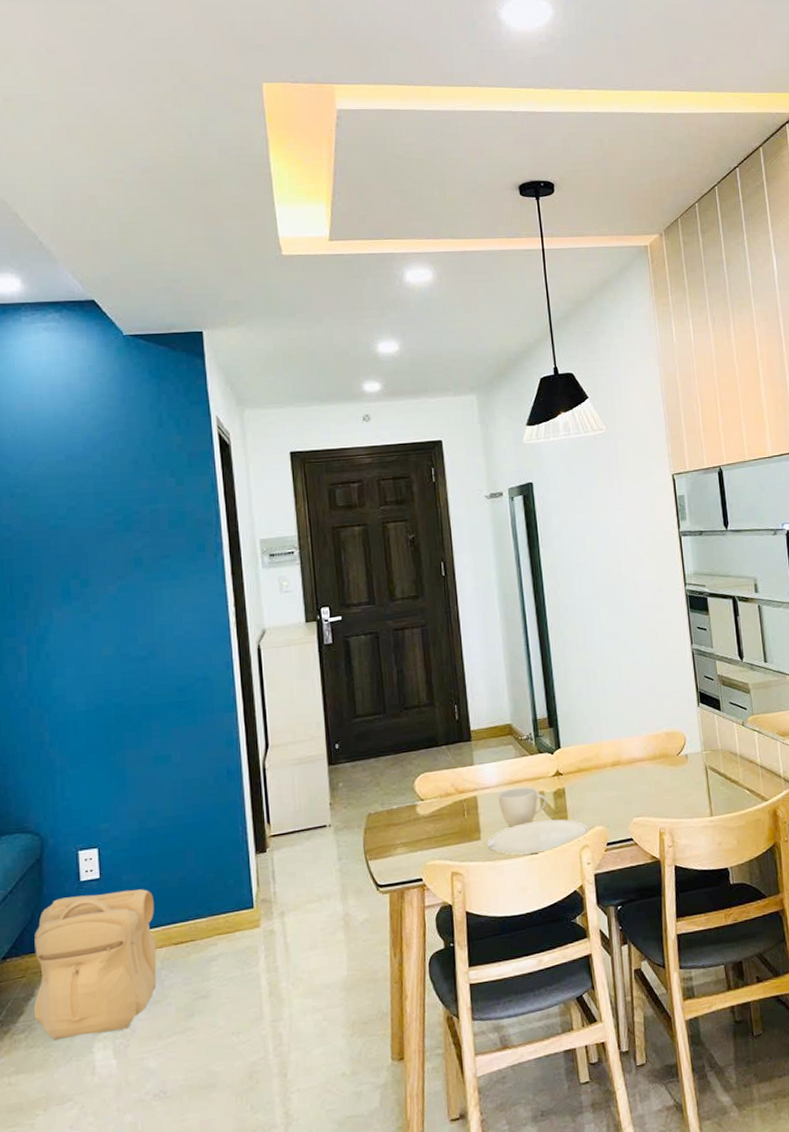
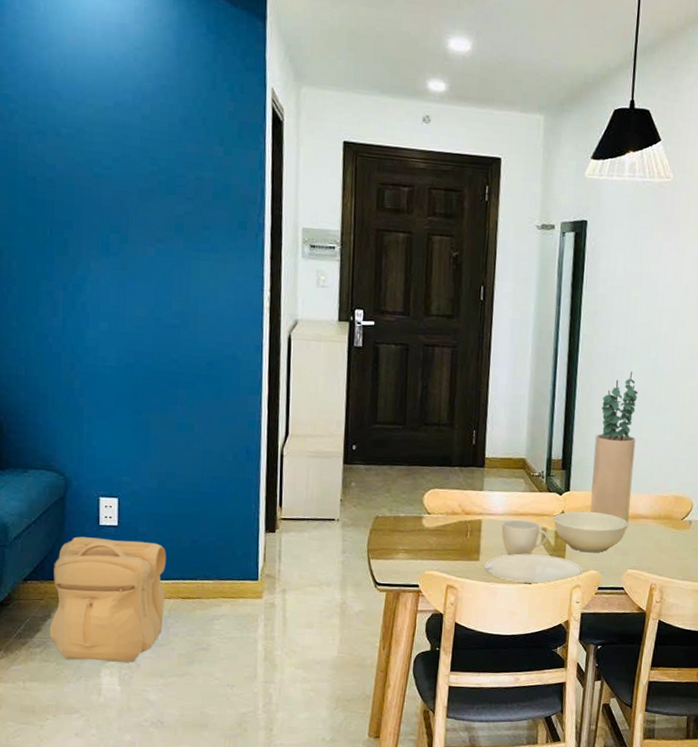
bowl: none [550,763,626,809] -> present [554,511,629,553]
vase: none [577,616,626,772] -> present [589,371,639,526]

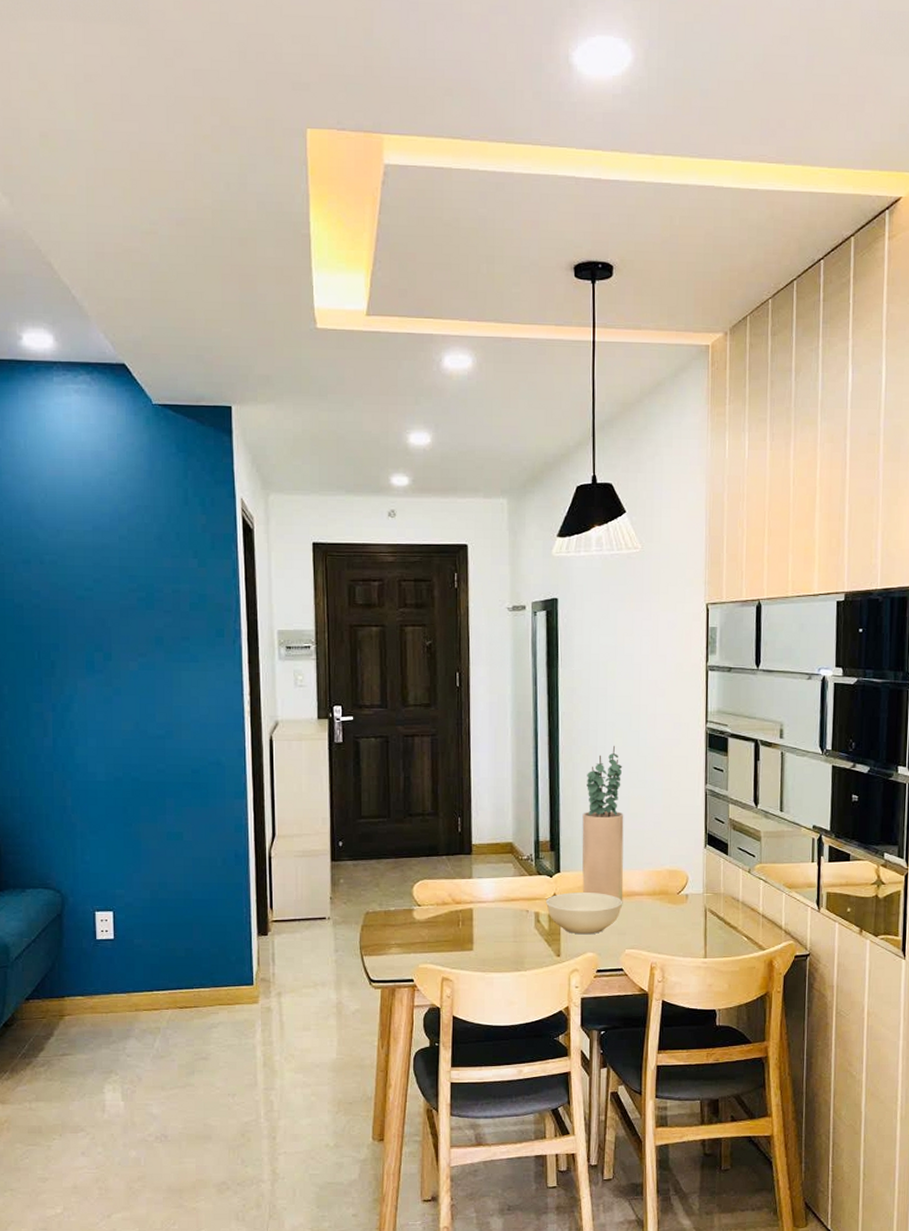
backpack: present [49,536,166,663] -> none [52,952,163,1078]
plate: present [485,553,584,585] -> none [479,940,581,970]
cup: present [501,519,549,556] -> none [493,905,542,943]

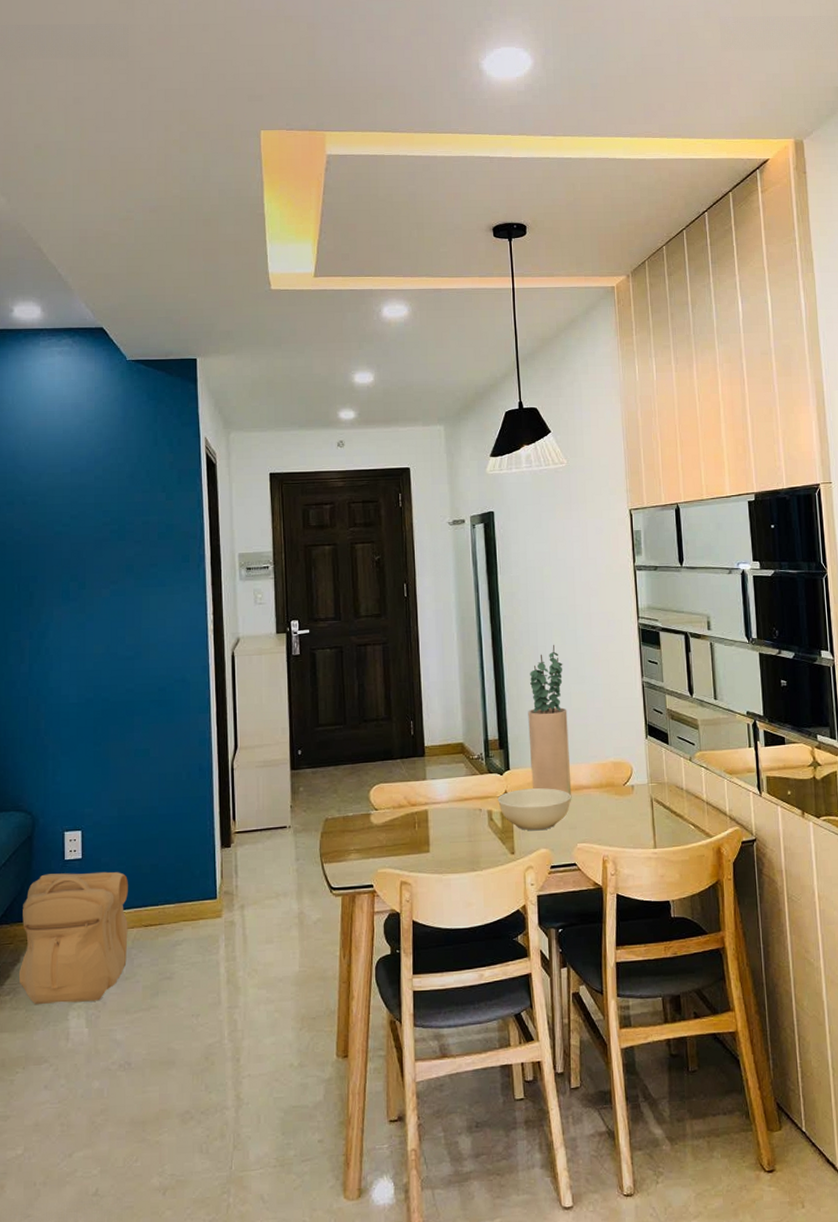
backpack: none [52,952,163,1078] -> present [18,871,128,1005]

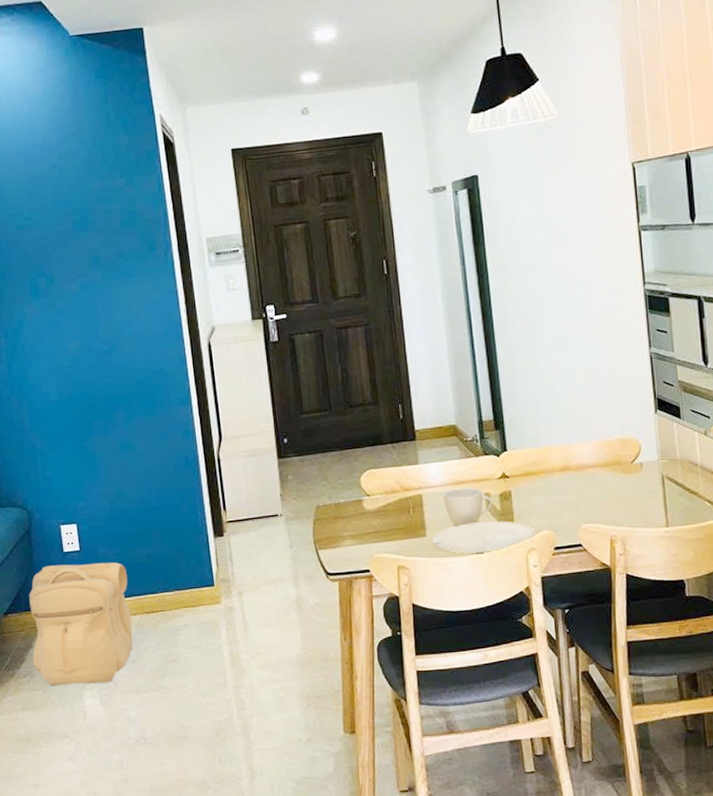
plate: none [436,838,534,871] -> present [433,521,536,554]
cup: none [448,804,495,843] -> present [443,487,494,526]
bowl: present [498,788,572,831] -> none [495,468,575,513]
vase: present [528,644,572,798] -> none [524,317,575,478]

